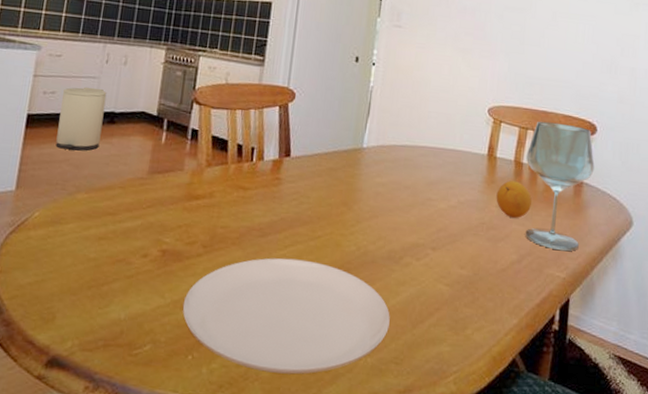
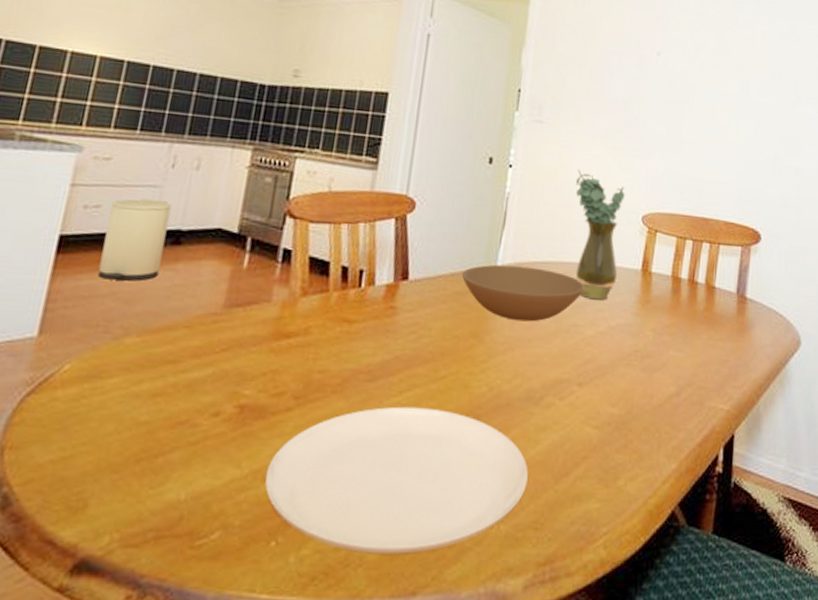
bowl: none [333,146,438,195] -> present [461,264,585,322]
vase: none [429,67,473,179] -> present [575,169,625,300]
fruit: present [496,180,532,218] -> none [651,299,691,343]
wine glass: present [525,121,595,252] -> none [684,229,759,379]

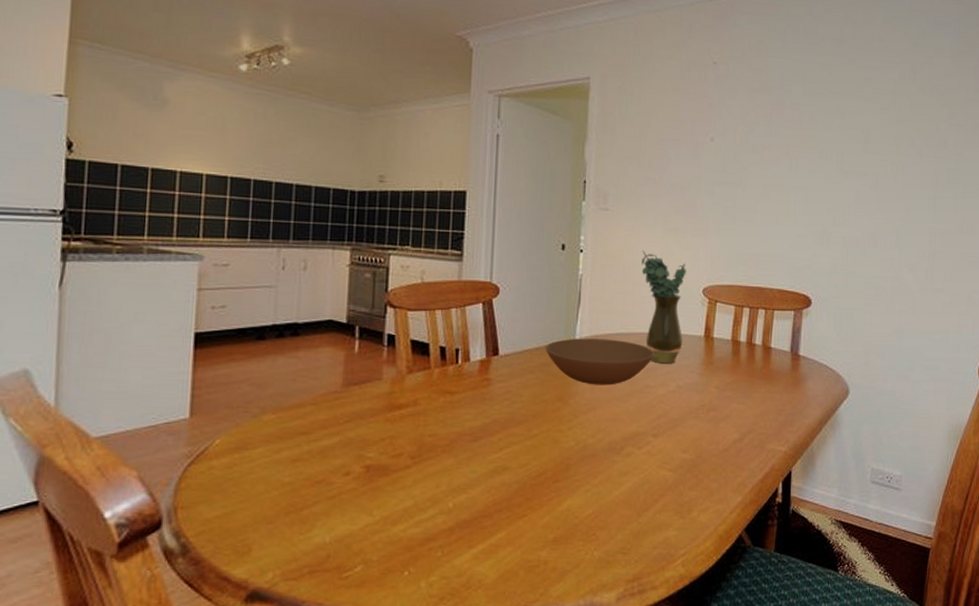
pedal bin: present [98,198,172,281] -> none [232,297,287,368]
plate: present [264,406,529,554] -> none [393,460,615,578]

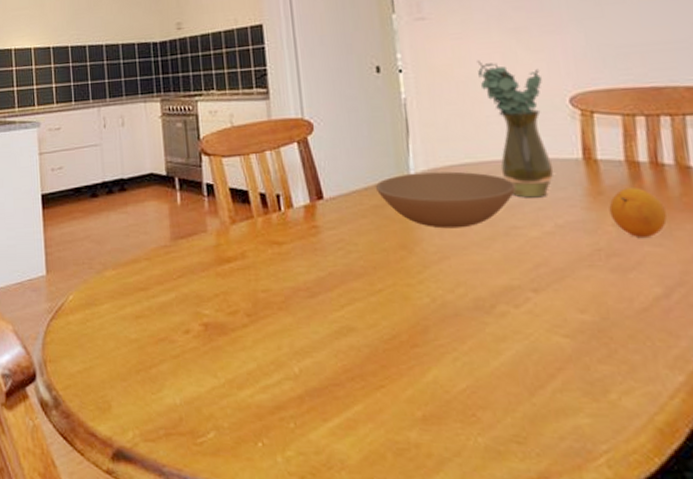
fruit: none [715,360,750,397] -> present [609,187,667,237]

